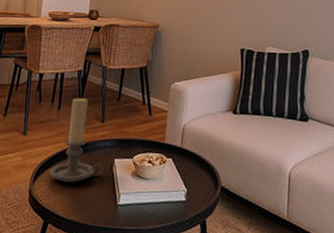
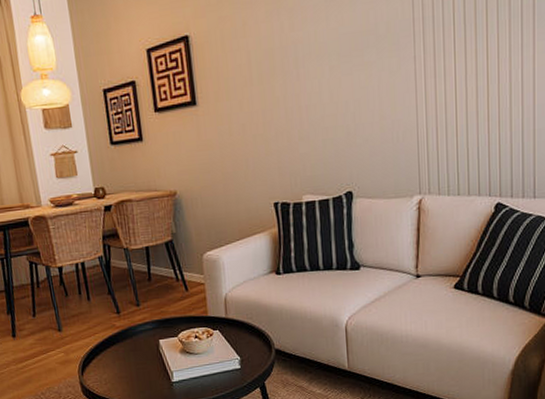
candle holder: present [49,97,104,183] -> none [95,284,150,370]

